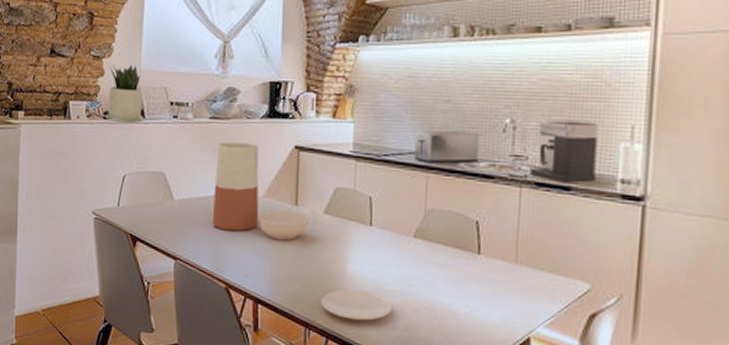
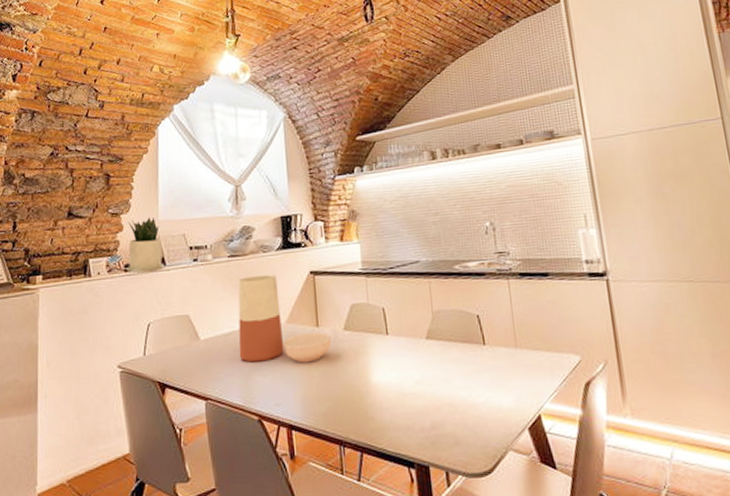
plate: present [320,289,393,321] -> none [351,397,418,430]
toaster: present [413,130,479,164] -> none [413,237,469,270]
coffee maker: present [530,120,598,184] -> none [513,216,566,271]

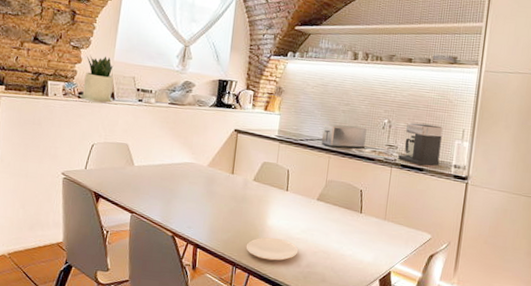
vase: present [238,275,285,363] -> none [164,123,206,193]
bowl: present [282,332,332,363] -> none [201,177,242,201]
plate: none [351,397,418,430] -> present [246,237,299,261]
toaster: none [413,237,469,270] -> present [321,124,367,149]
coffee maker: none [513,216,566,271] -> present [398,122,443,167]

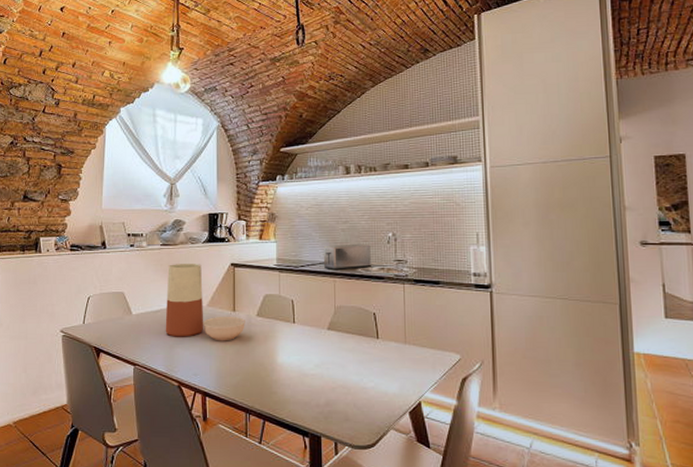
planter: present [78,54,114,103] -> none [71,205,106,253]
vase: none [164,123,206,193] -> present [165,264,204,337]
bowl: none [201,177,242,201] -> present [203,316,245,341]
plate: present [246,237,299,261] -> none [257,376,315,402]
coffee maker: present [398,122,443,167] -> none [409,232,456,279]

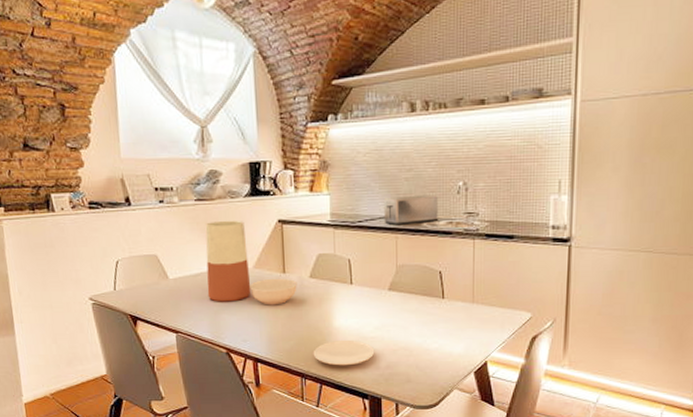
plate: none [257,376,315,402] -> present [313,339,375,366]

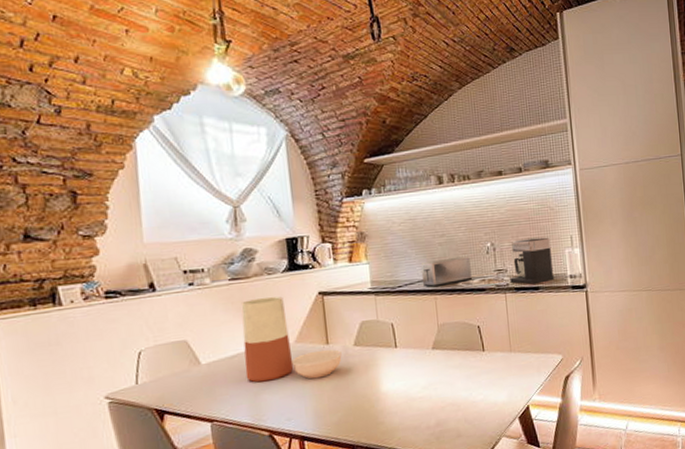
plate: present [313,339,375,366] -> none [362,402,424,432]
coffee maker: none [481,179,533,233] -> present [510,237,554,285]

